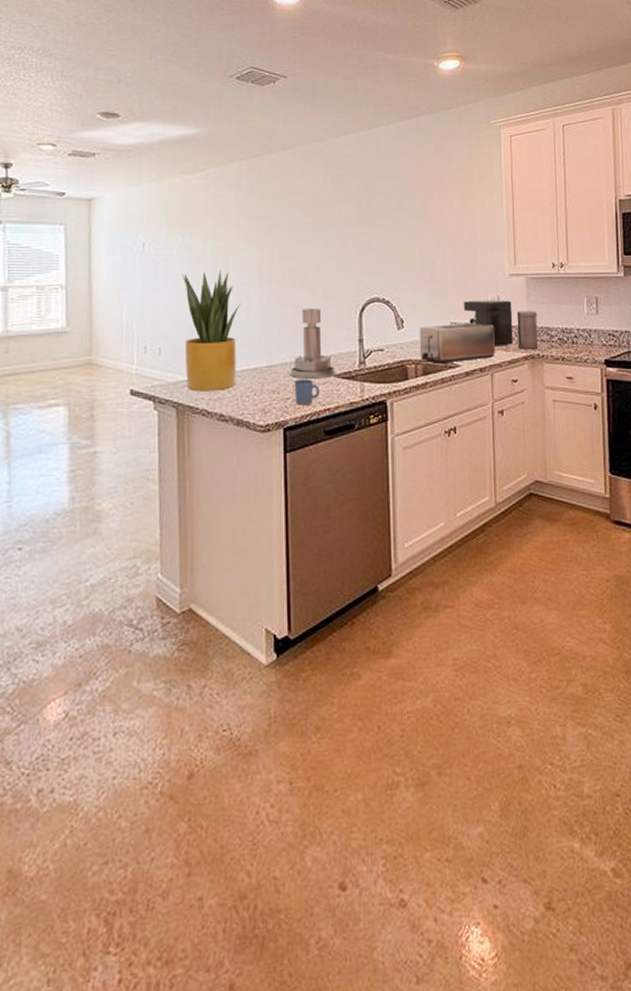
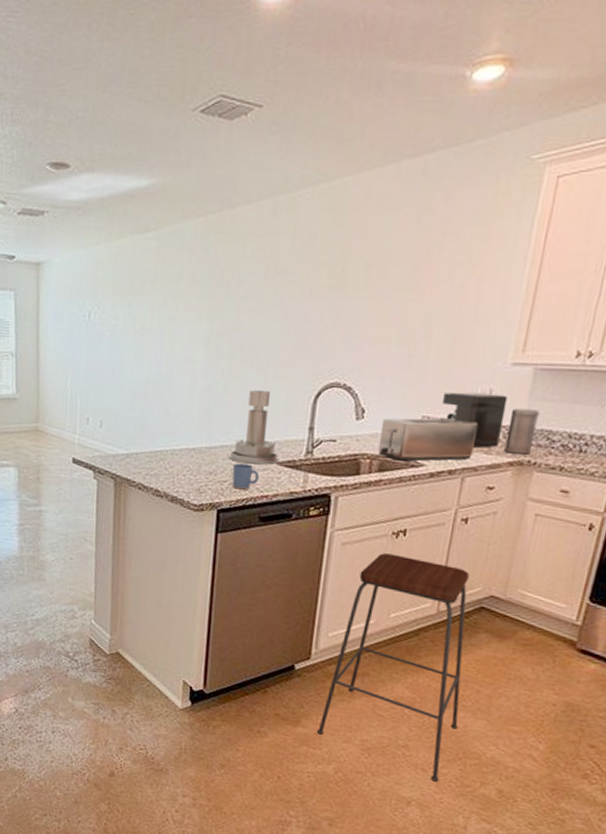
planter: present [182,269,240,392] -> none [124,343,184,468]
bar stool: none [410,452,536,691] -> present [317,553,469,782]

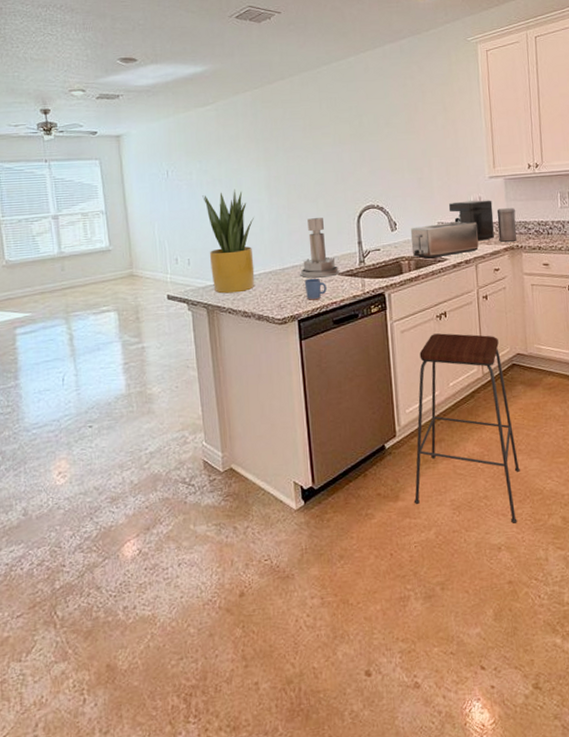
planter: none [124,343,184,468] -> present [202,189,255,294]

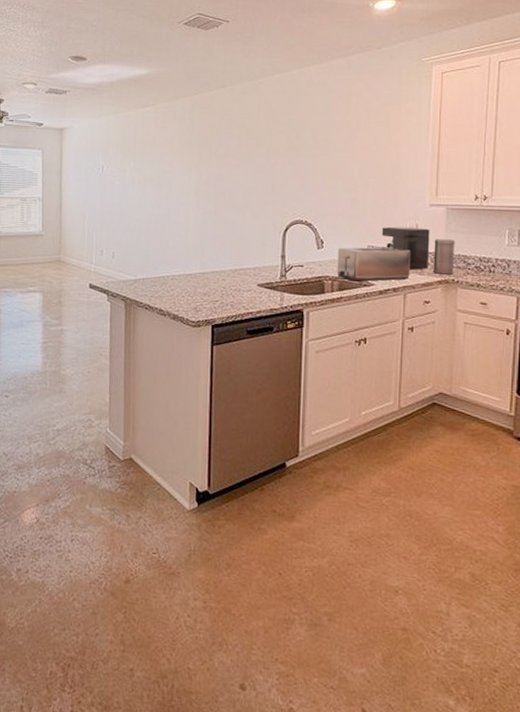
planter: present [202,189,255,294] -> none [133,190,180,291]
paper towel holder: present [300,218,340,278] -> none [219,226,260,287]
mug: present [304,278,327,300] -> none [222,285,244,308]
bar stool: present [414,333,520,523] -> none [310,359,429,569]

